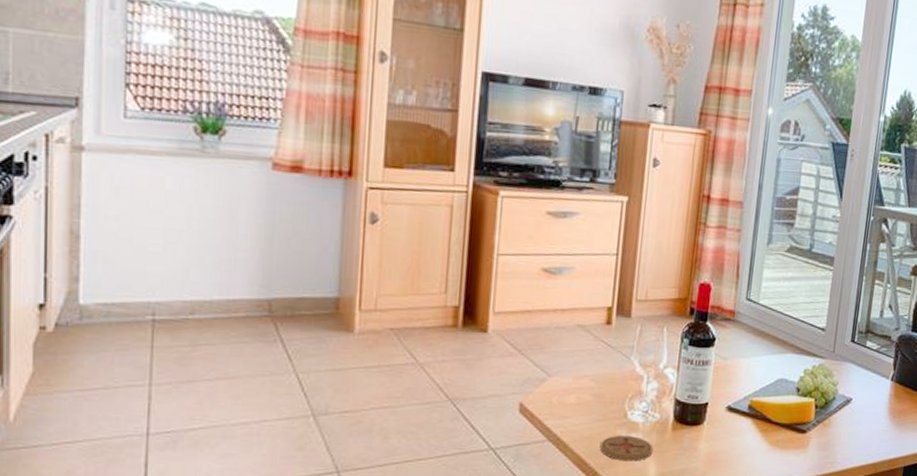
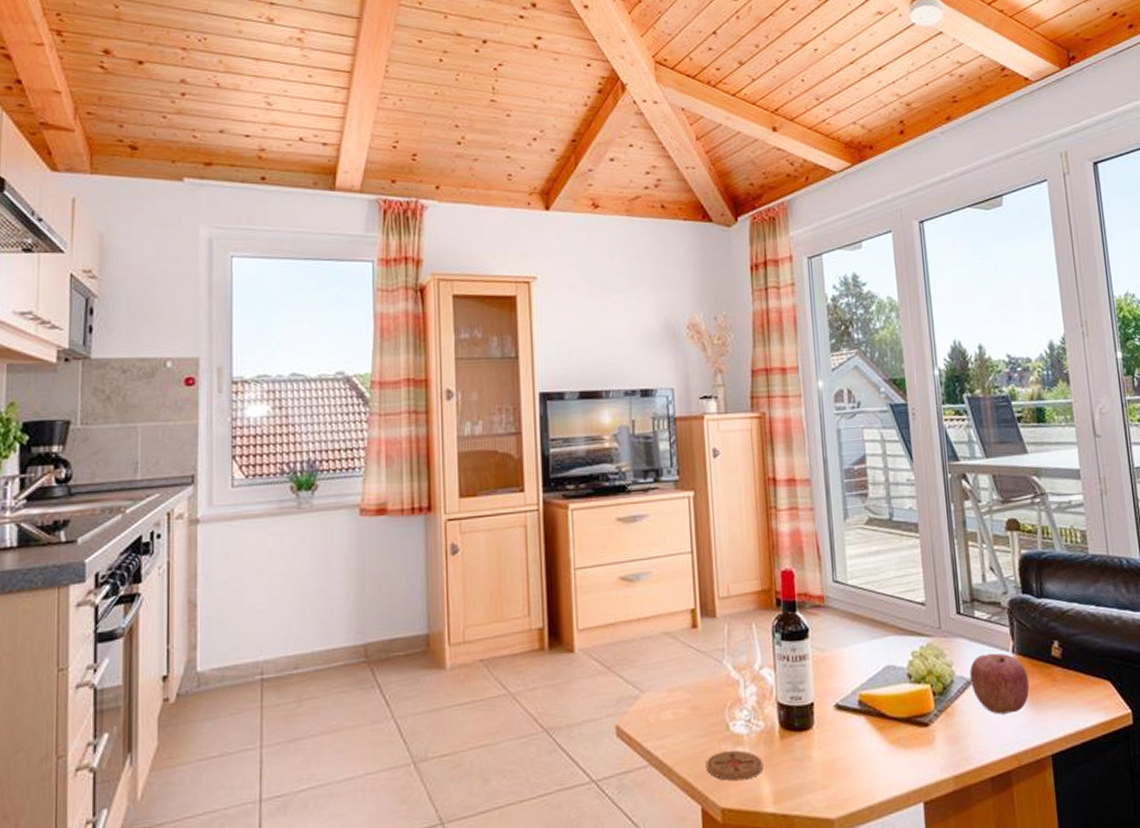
apple: none [850,378,900,430] -> present [970,653,1030,715]

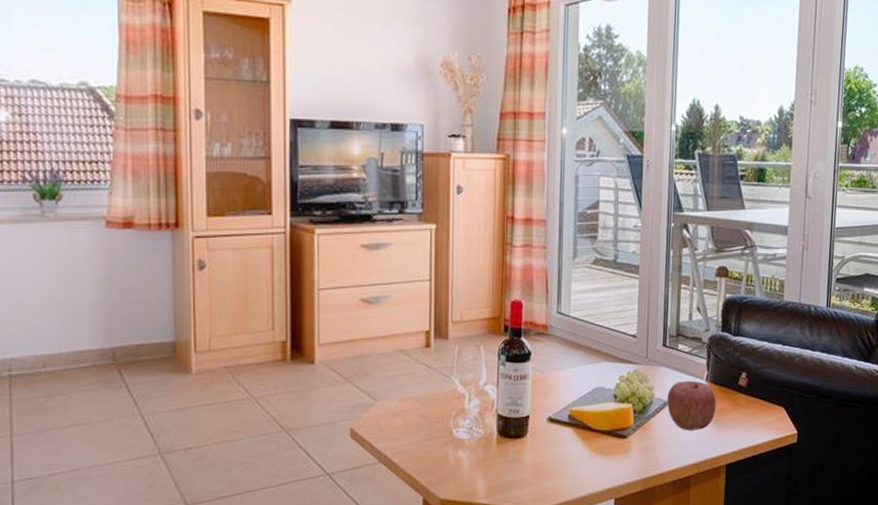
coaster: present [705,750,764,781] -> none [429,452,480,478]

